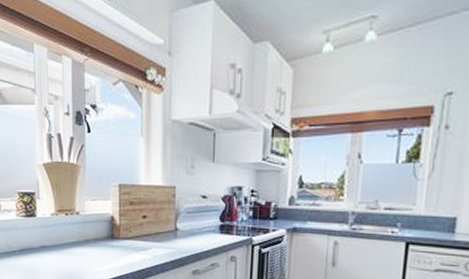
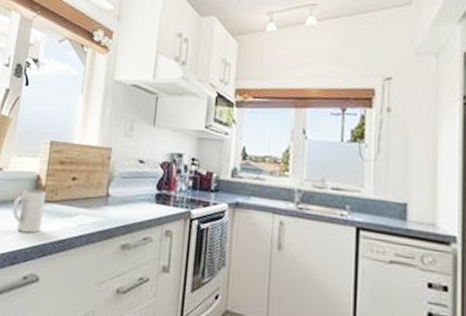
mug: none [93,228,121,266] -> present [12,189,46,234]

